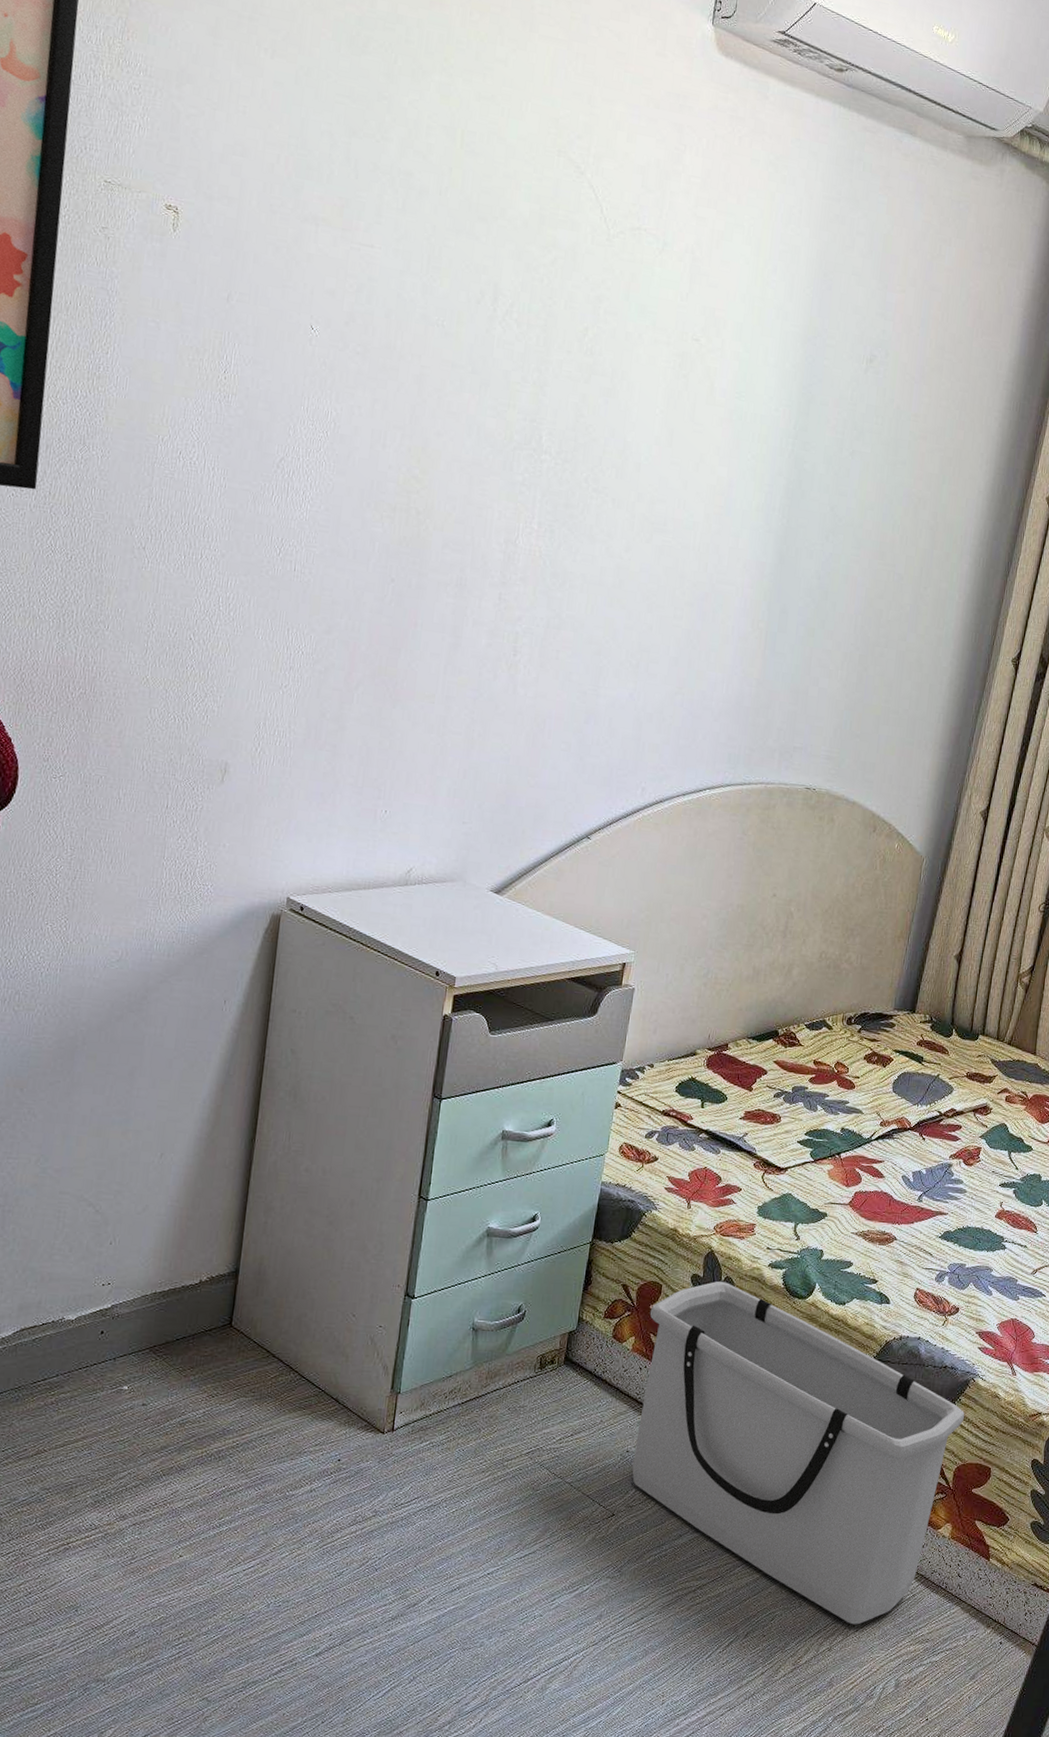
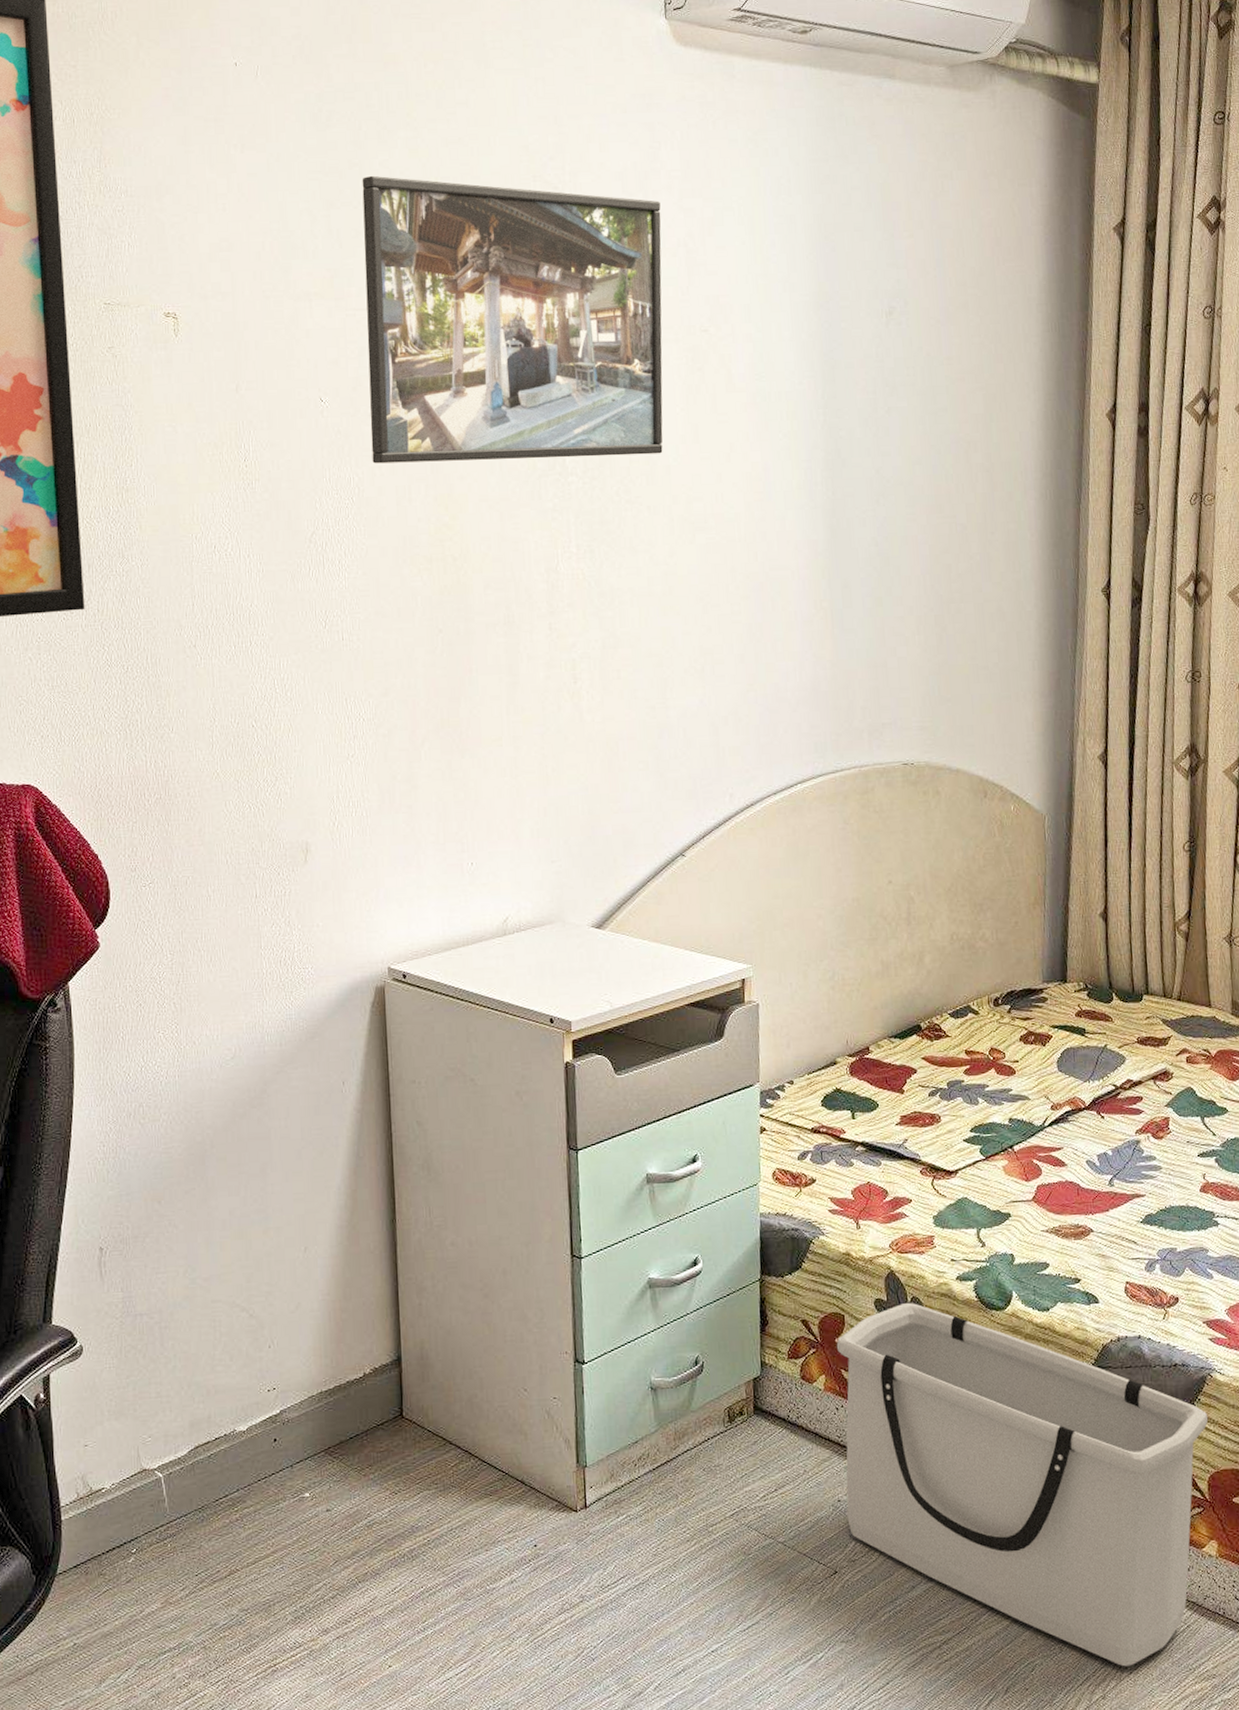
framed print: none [353,112,676,451] -> present [362,175,663,464]

